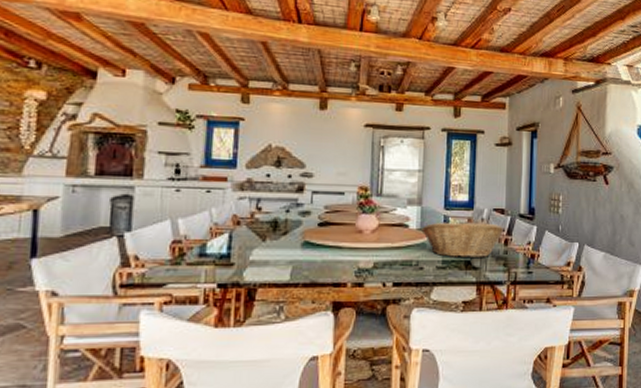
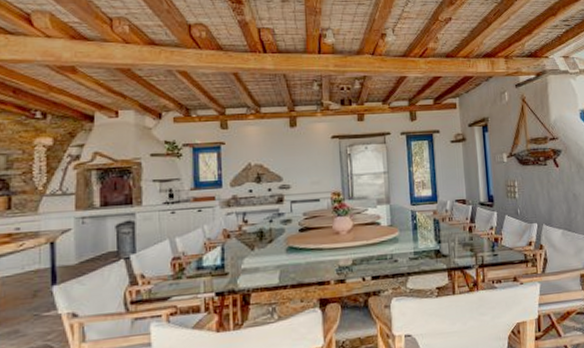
fruit basket: present [421,222,503,257] -> none [392,213,466,248]

